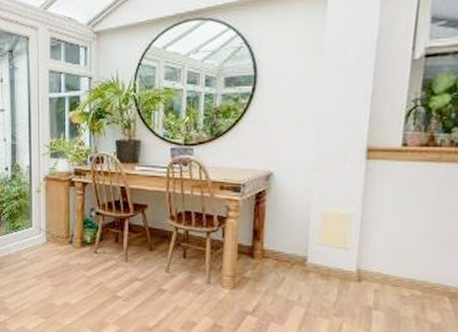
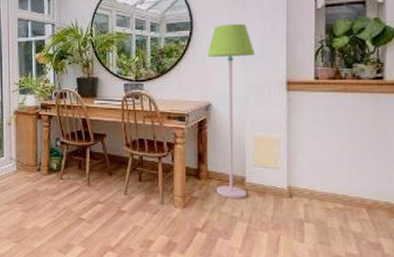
floor lamp: none [271,78,331,282] -> present [207,24,255,199]

